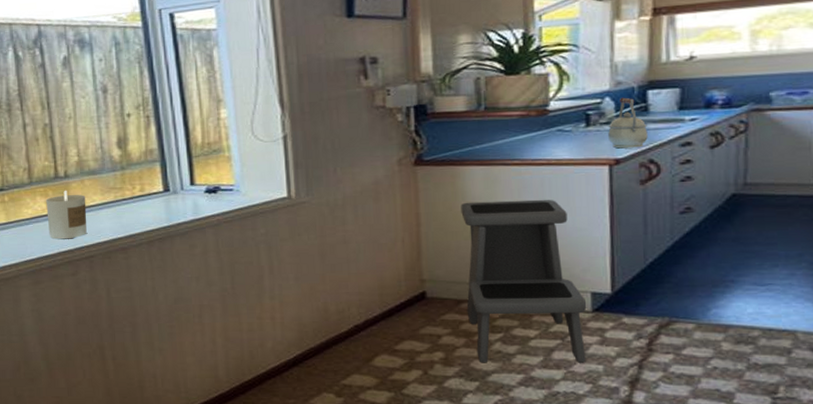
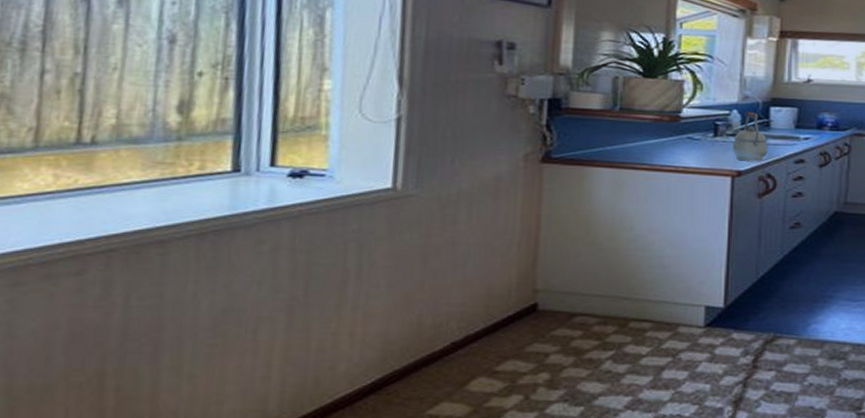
candle: present [46,190,87,240] -> none [50,160,118,226]
step stool: present [461,199,587,363] -> none [579,205,700,385]

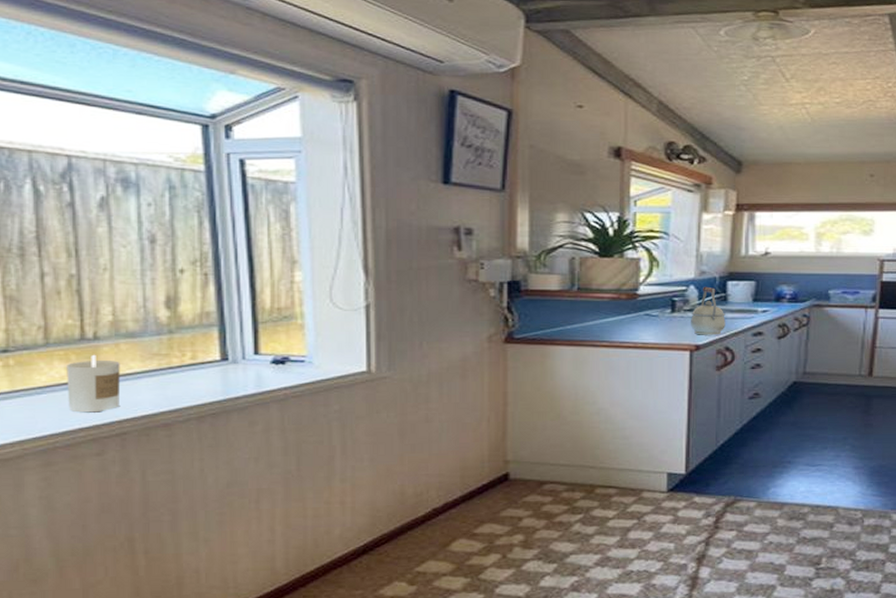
candle: none [50,160,118,226] -> present [66,354,121,413]

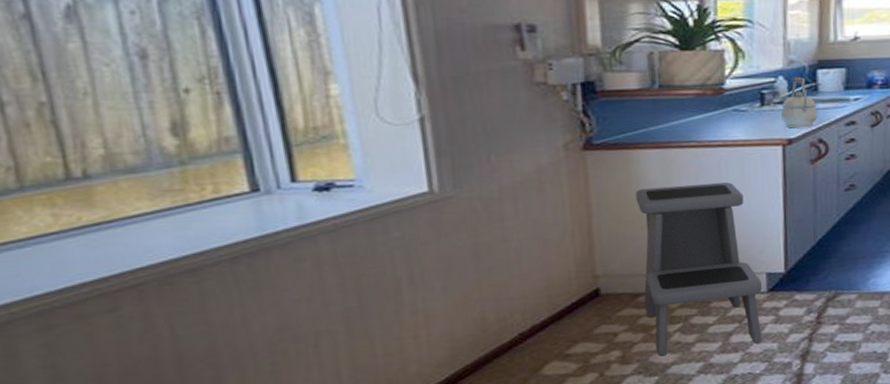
candle: present [66,354,121,413] -> none [52,196,129,266]
step stool: none [549,381,663,545] -> present [635,182,763,357]

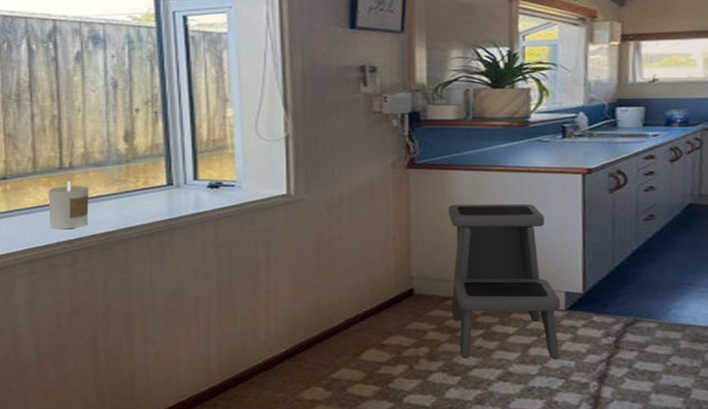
candle: none [52,196,129,266] -> present [48,180,89,230]
kettle: present [780,76,818,129] -> none [581,113,616,159]

